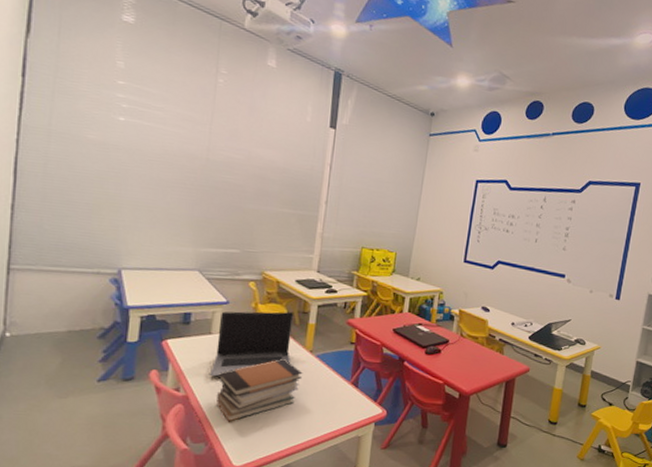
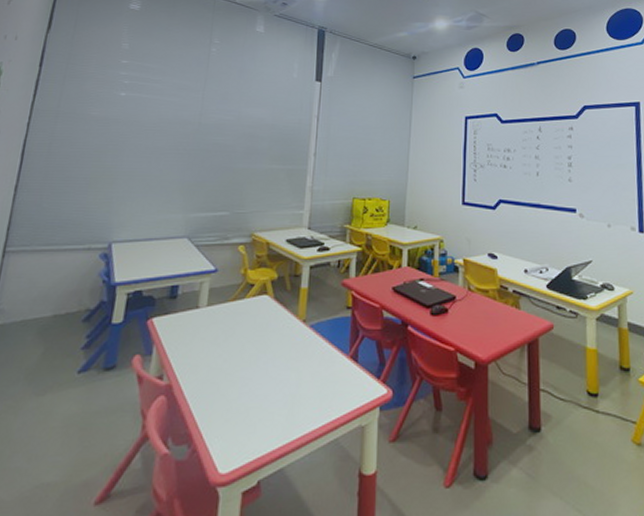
laptop computer: present [210,311,294,377] -> none [196,277,285,359]
book stack: present [216,358,303,422] -> none [202,331,296,416]

